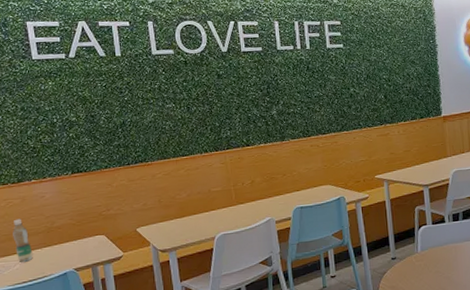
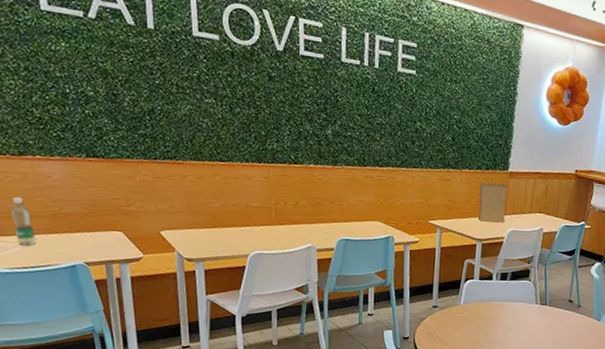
paper bag: none [416,128,448,168] -> present [477,182,507,223]

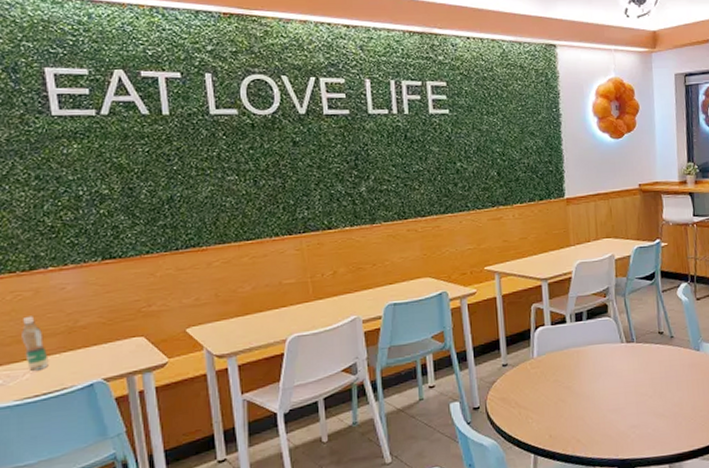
paper bag: present [477,182,507,223] -> none [534,212,570,259]

